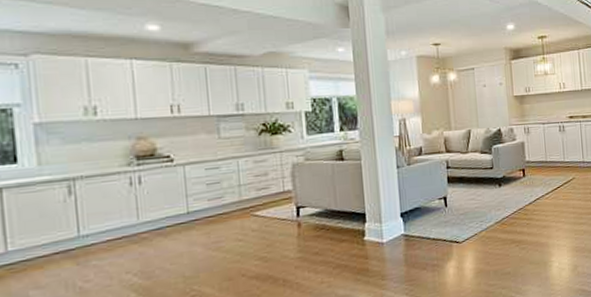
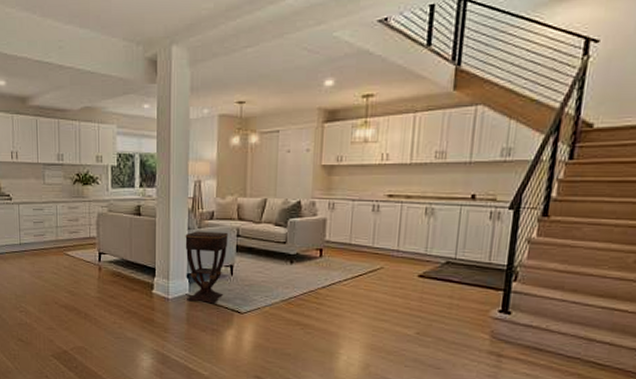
side table: none [394,165,441,241] -> present [185,231,229,304]

